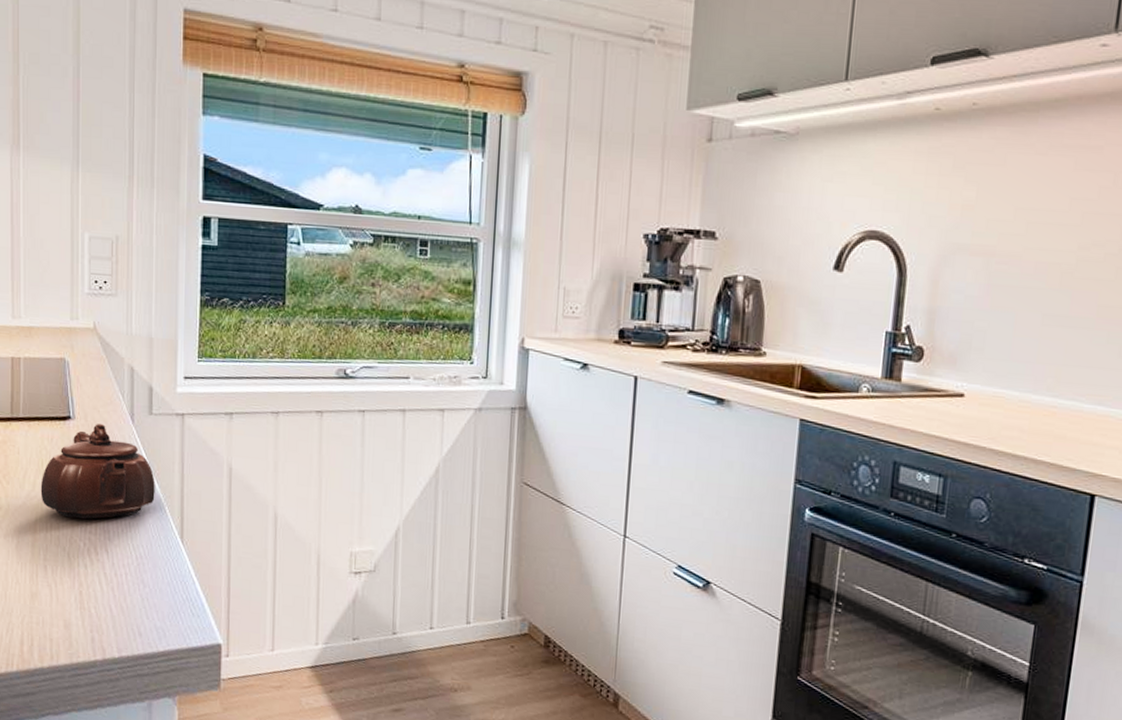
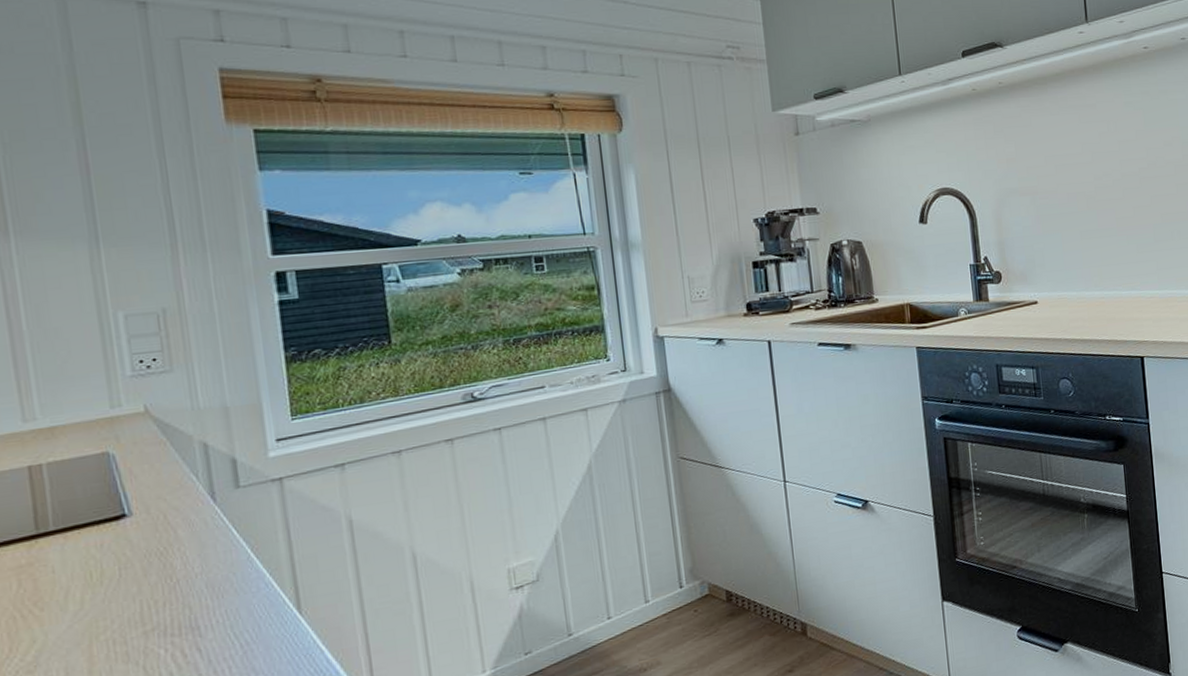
teapot: present [40,424,155,520] -> none [91,512,257,628]

